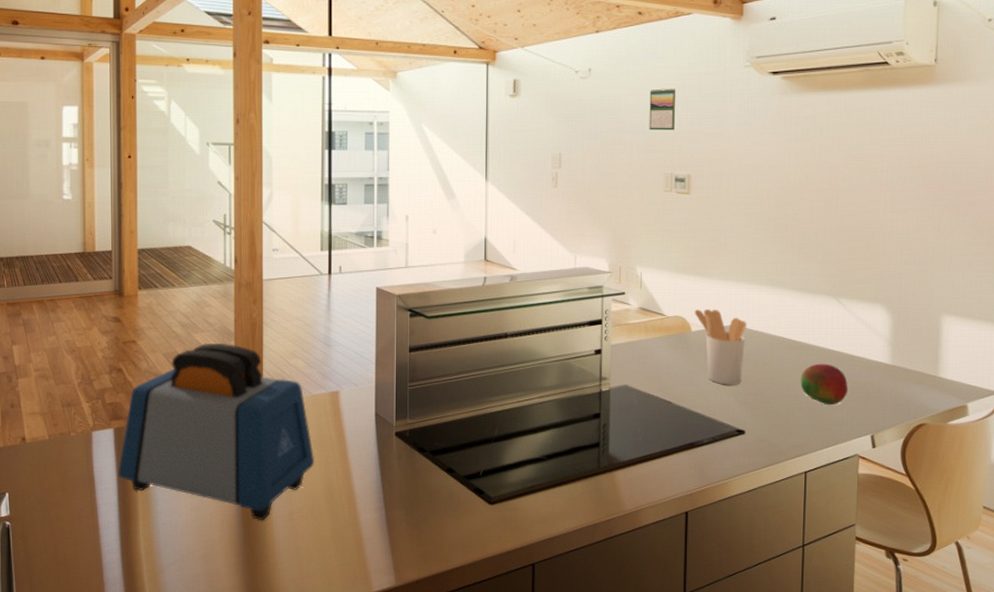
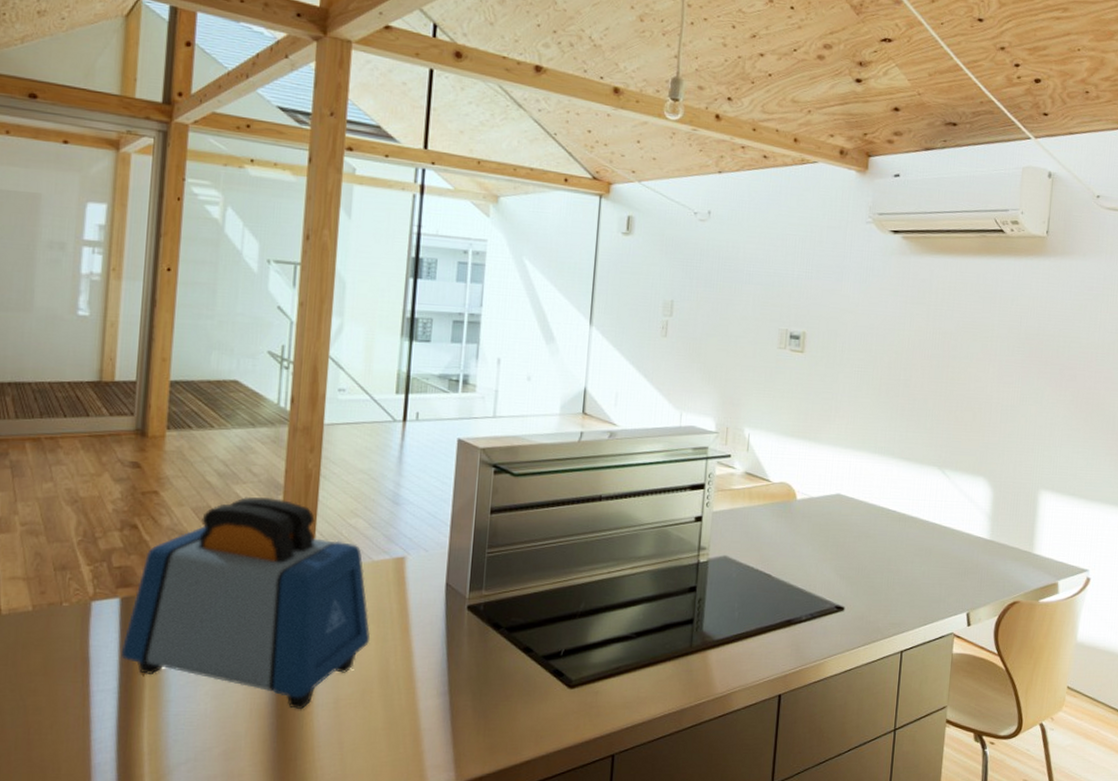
calendar: present [649,88,676,131] -> none [766,238,797,284]
utensil holder: present [694,309,747,385] -> none [800,476,853,558]
fruit: present [800,363,849,406] -> none [902,537,948,581]

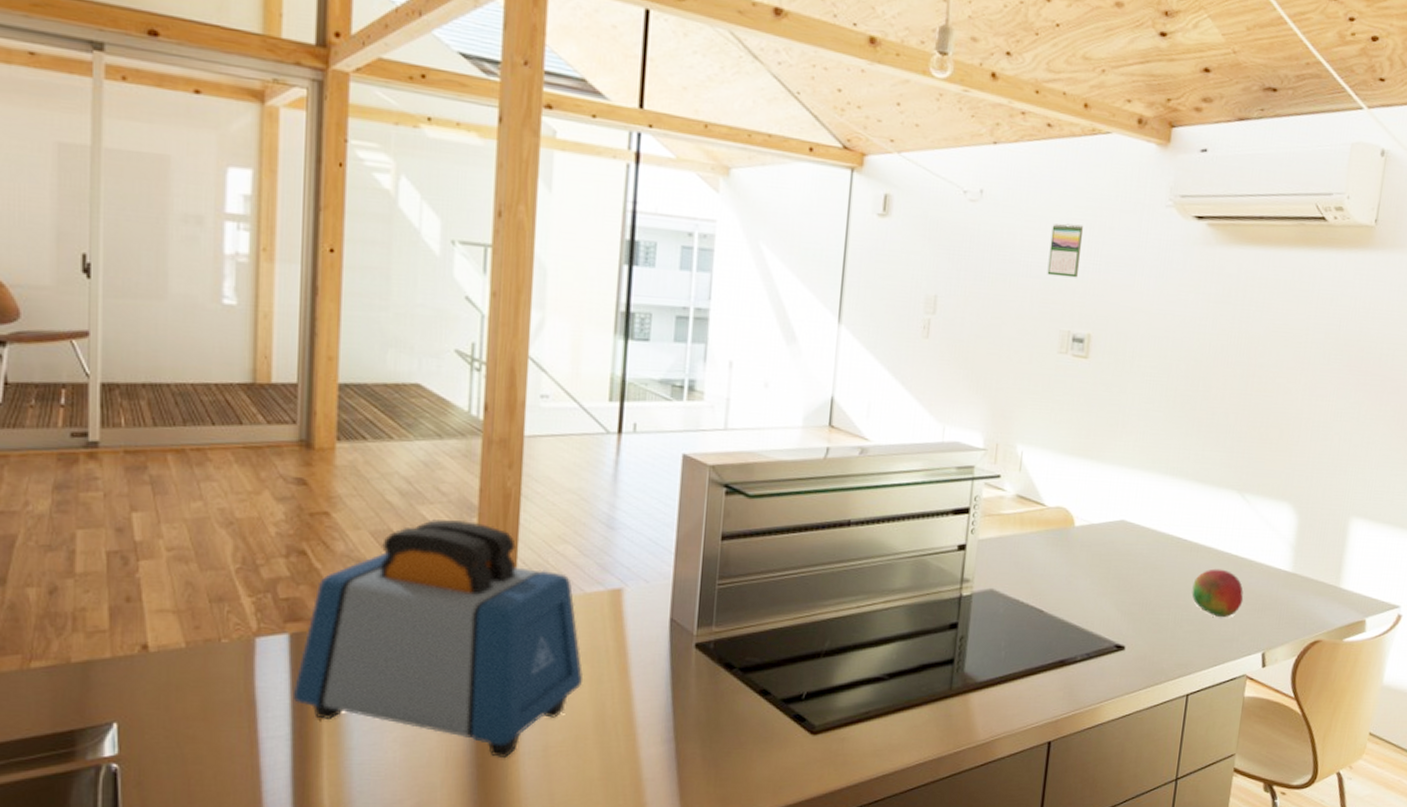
calendar: none [766,238,797,284] -> present [1047,223,1084,278]
fruit: none [902,537,948,581] -> present [1191,568,1244,618]

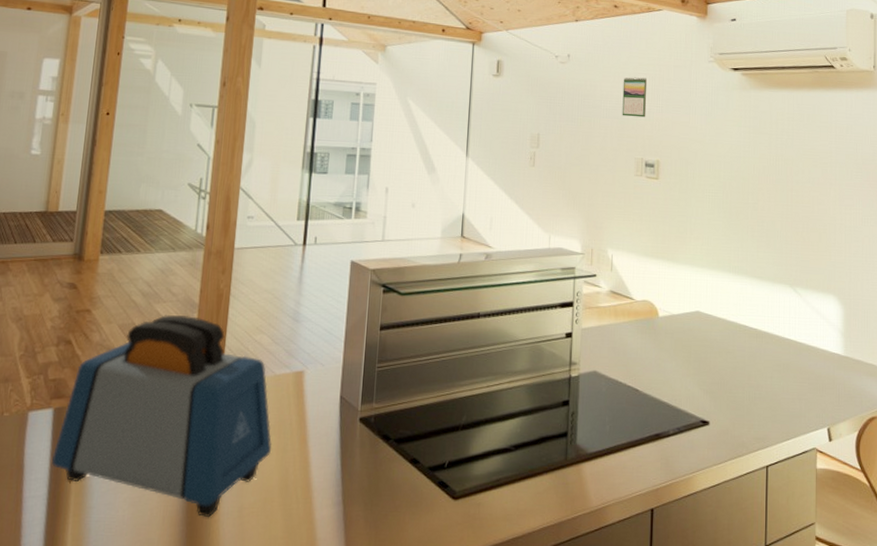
fruit: present [1191,568,1244,618] -> none [761,352,806,397]

